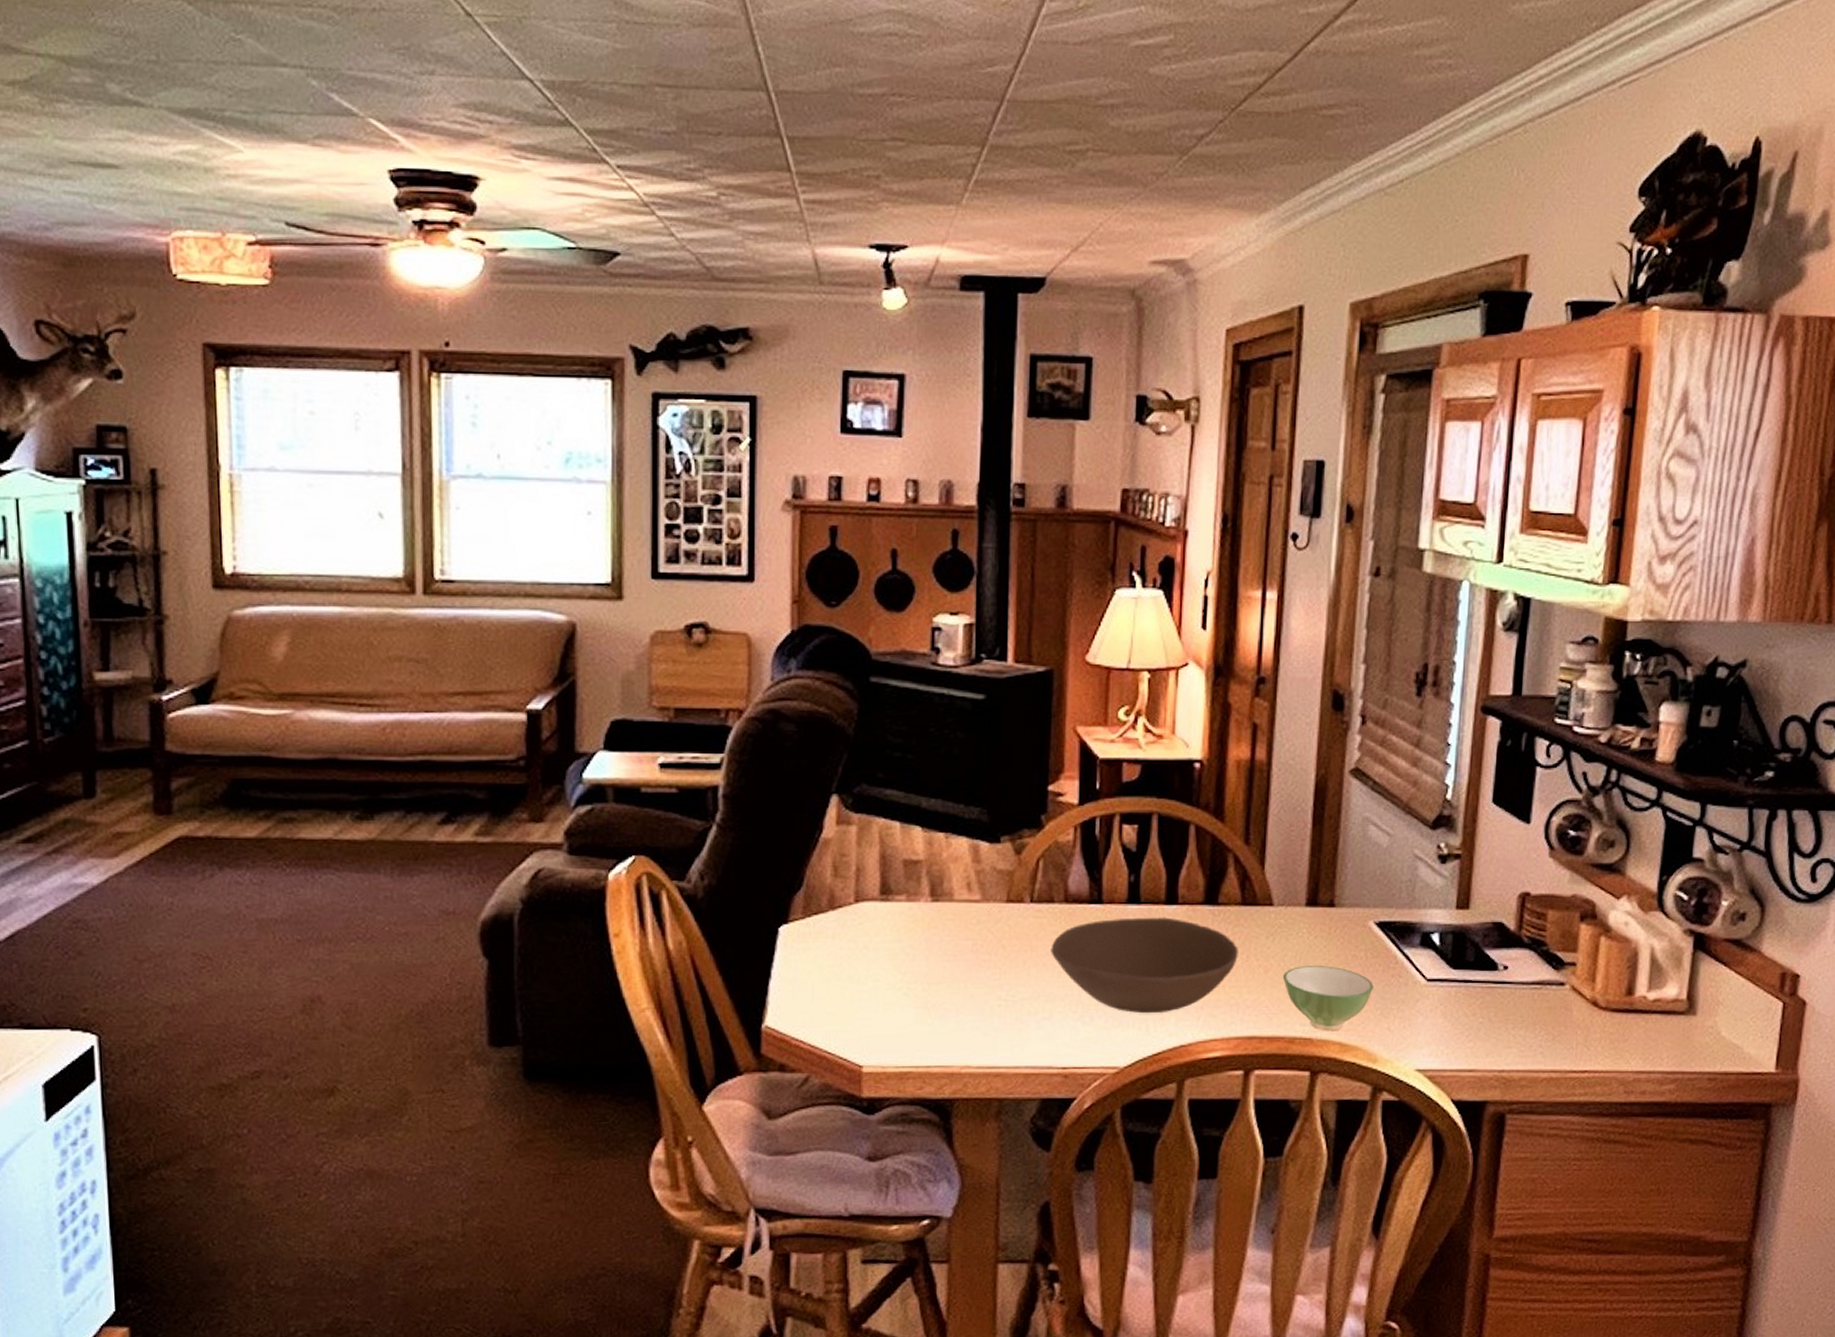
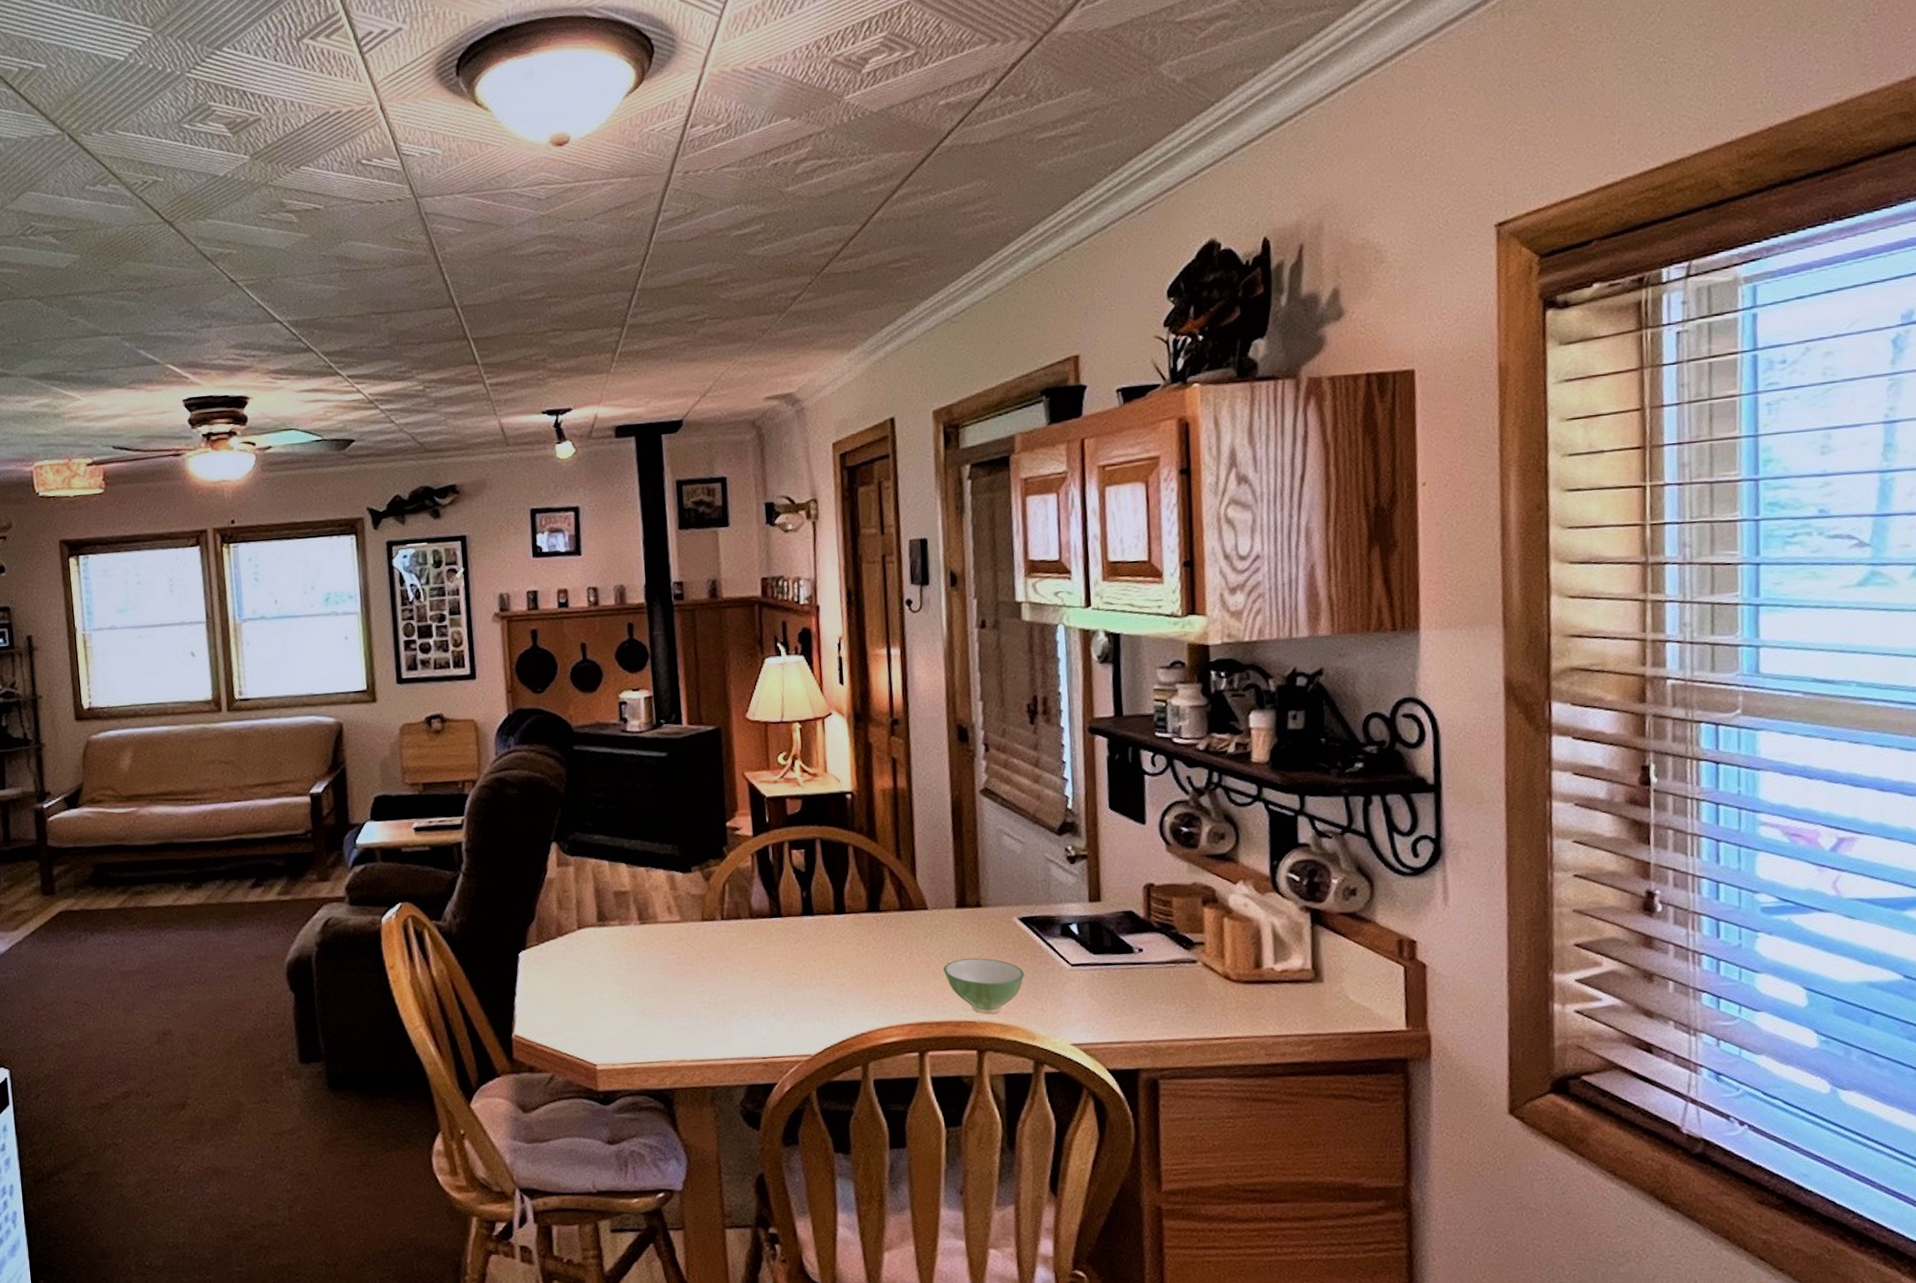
bowl: present [1050,917,1238,1014] -> none [742,925,902,1008]

